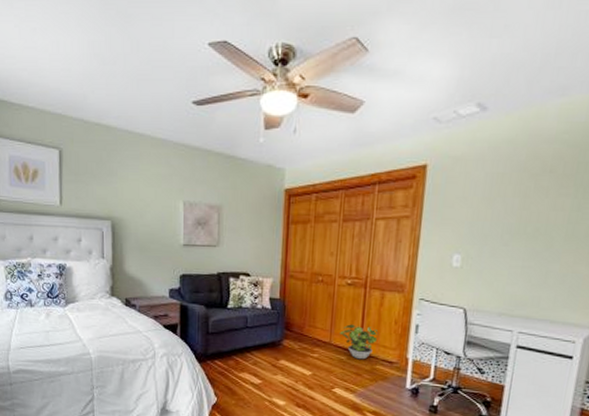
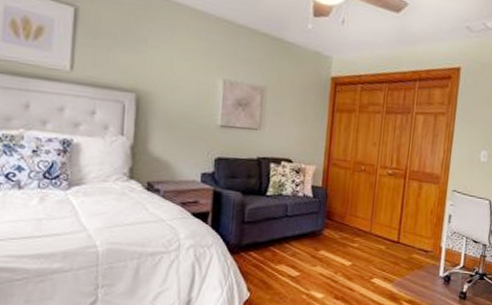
potted plant: present [340,324,379,360] -> none [380,213,416,249]

